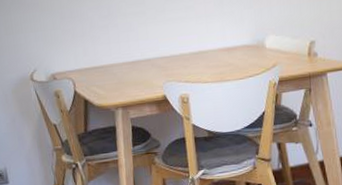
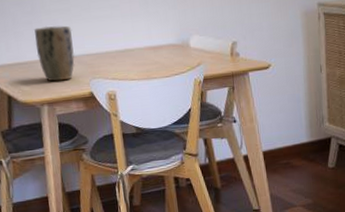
plant pot: none [111,28,149,85] -> present [34,25,75,82]

